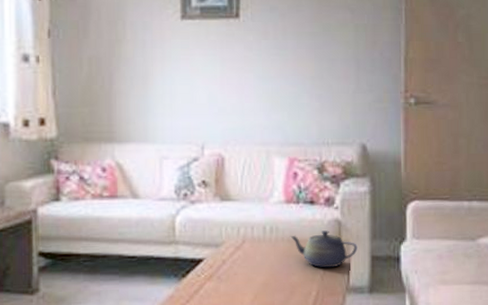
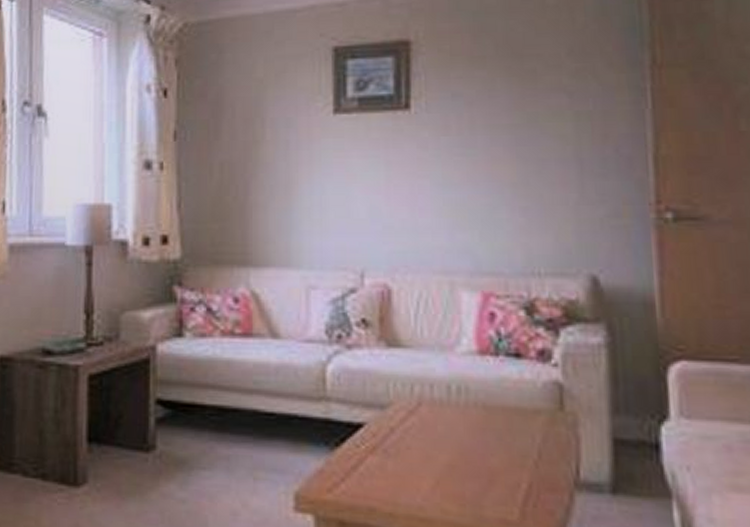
teapot: present [289,230,358,268] -> none [485,396,591,451]

